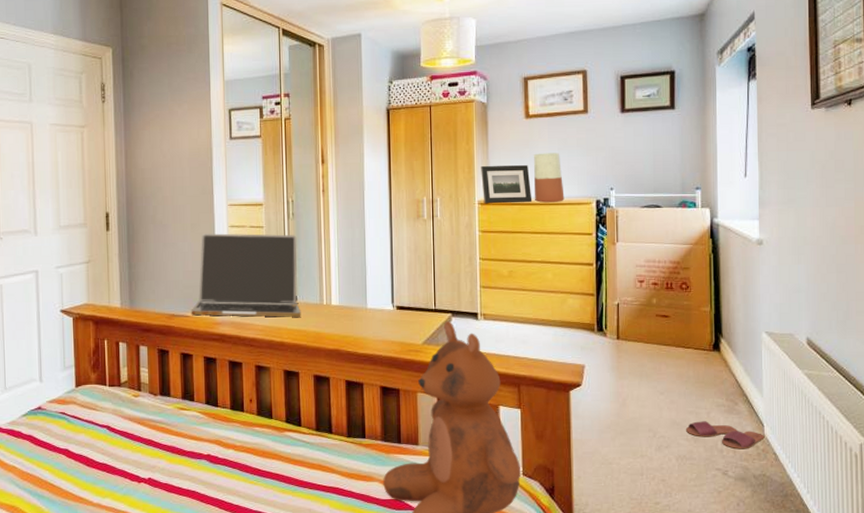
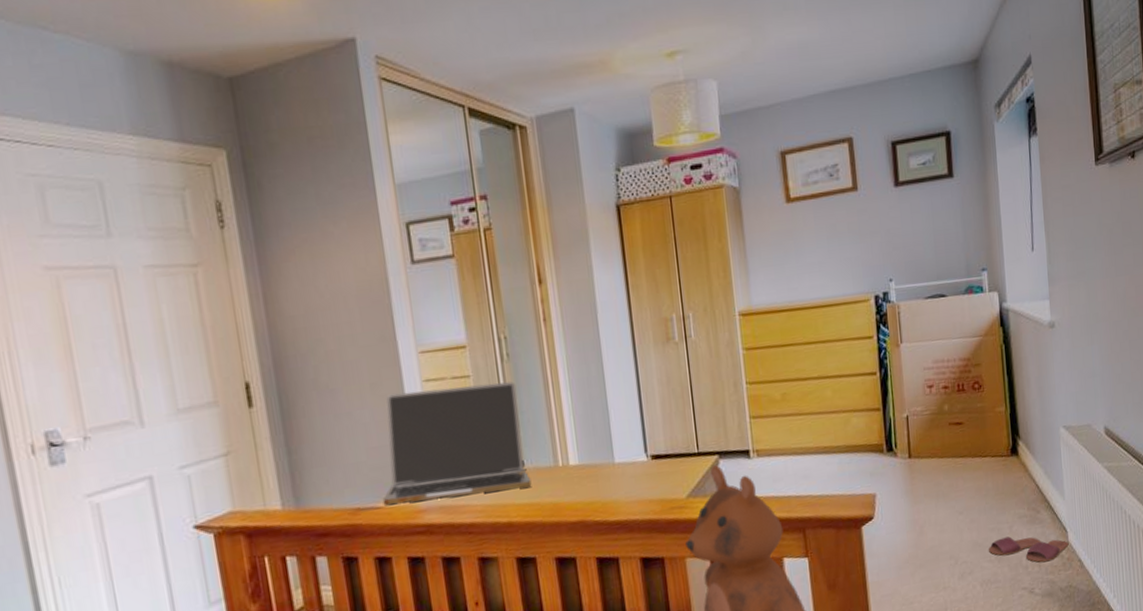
picture frame: present [481,165,533,204] -> none [738,261,803,315]
vase: present [533,153,565,203] -> none [798,242,839,306]

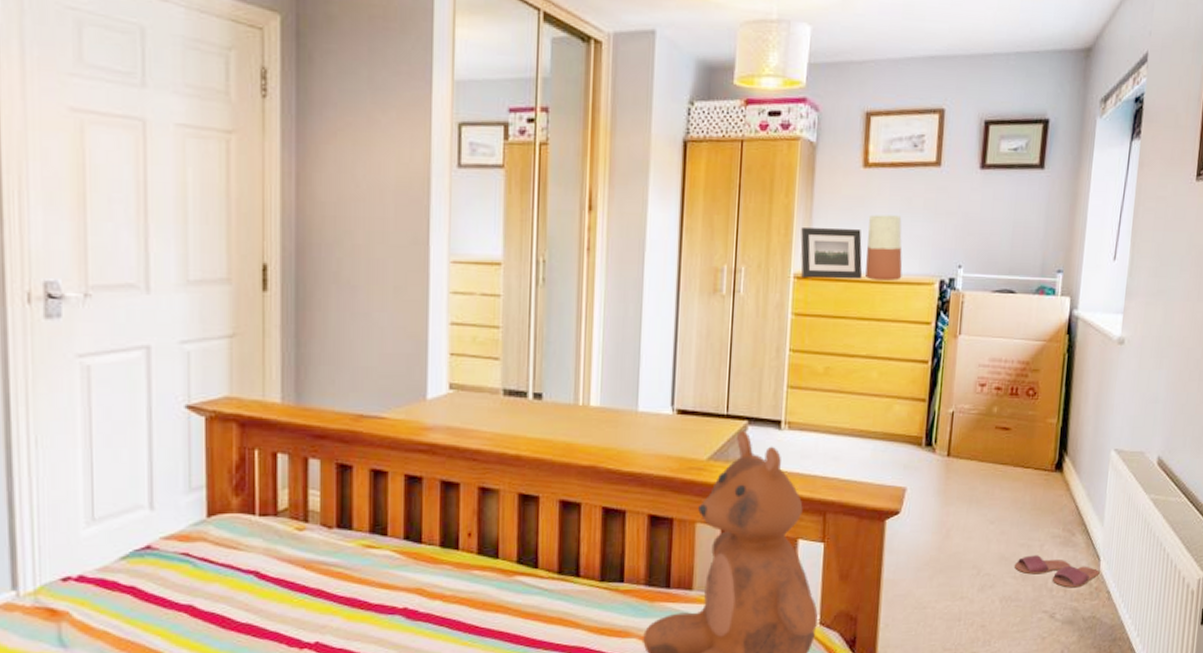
laptop: present [382,382,532,506] -> none [388,301,547,422]
picture frame: none [738,261,803,315] -> present [800,228,863,280]
vase: none [798,242,839,306] -> present [865,214,902,281]

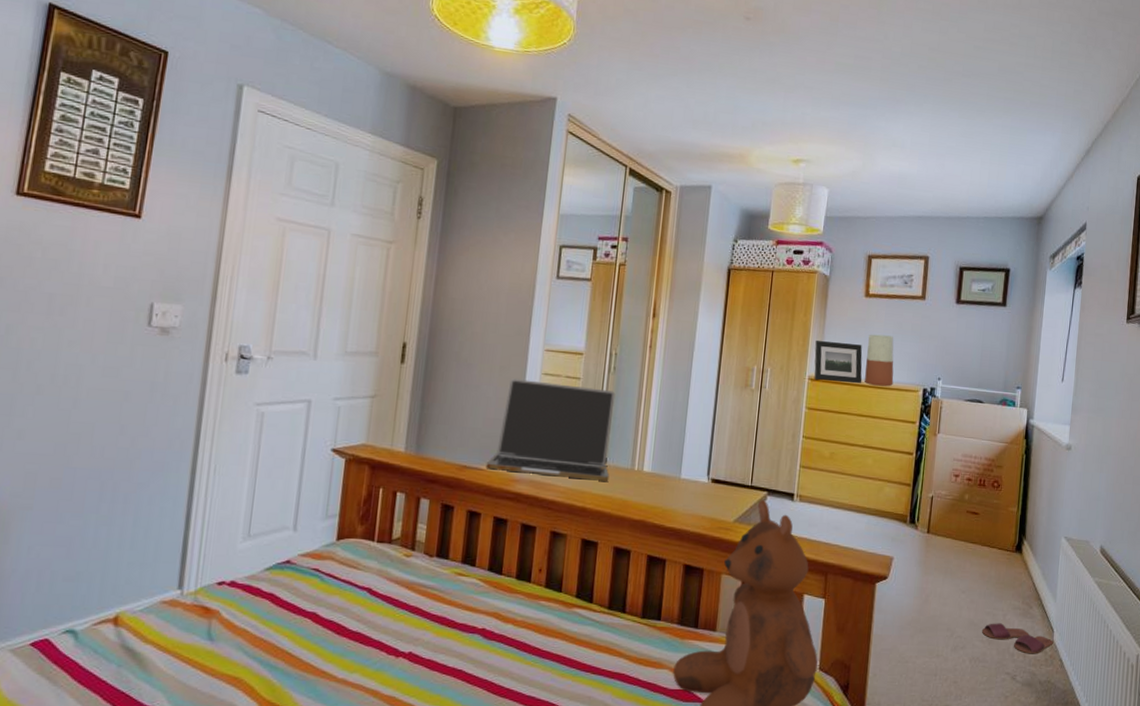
laptop: none [388,301,547,422] -> present [485,379,616,481]

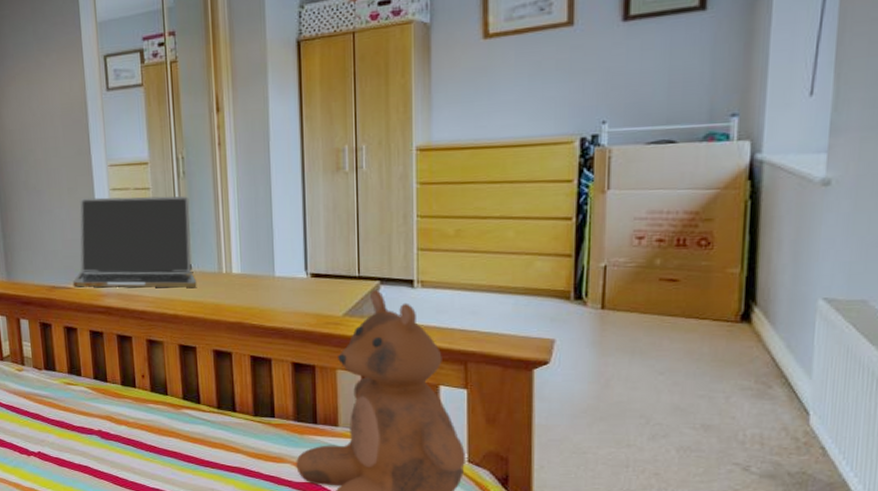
picture frame: present [814,341,863,384] -> none [421,99,490,150]
vase: present [865,334,894,387] -> none [492,80,535,145]
slippers: present [982,623,1053,654] -> none [693,407,809,442]

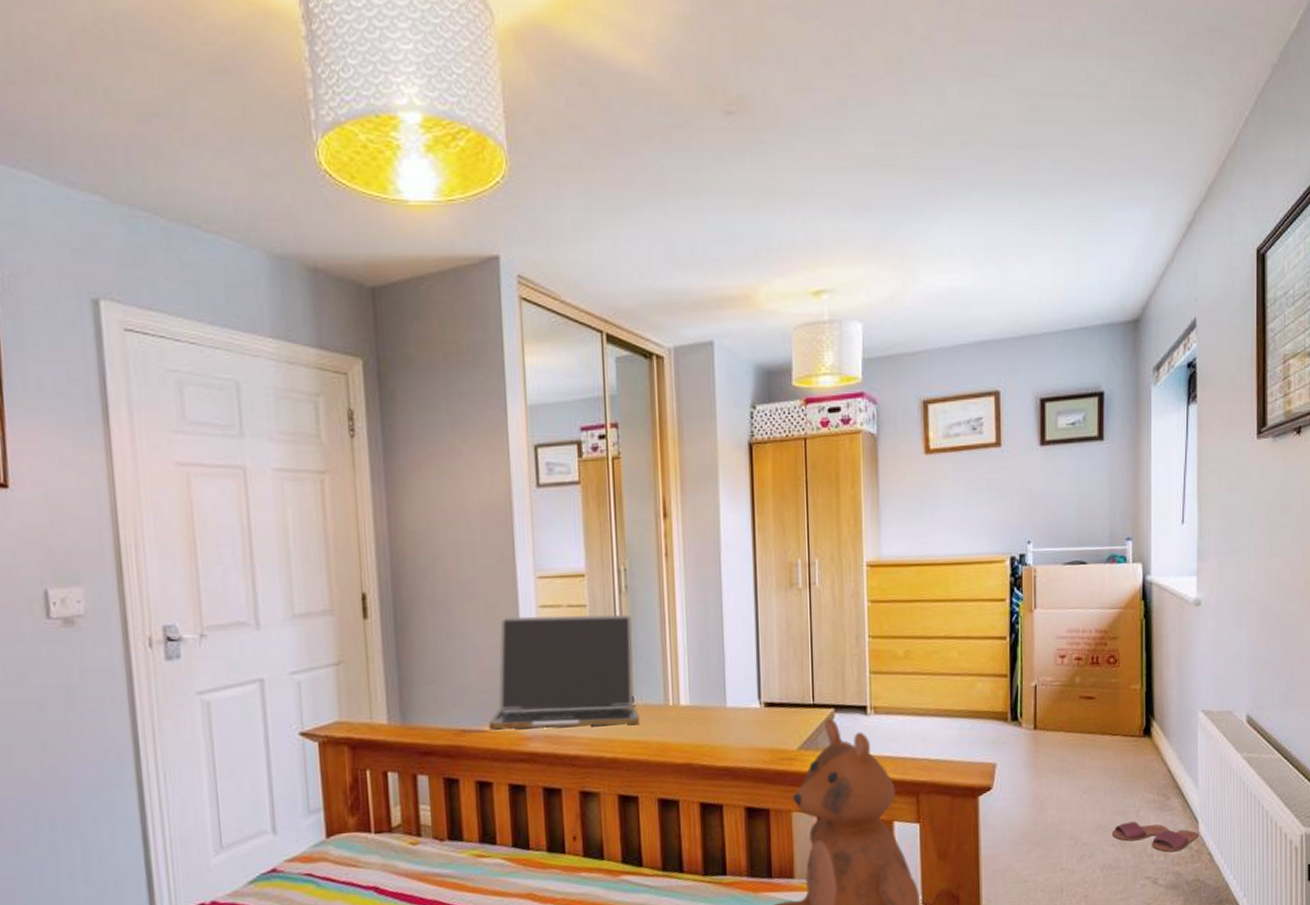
slippers: none [693,407,809,442] -> present [1112,821,1199,852]

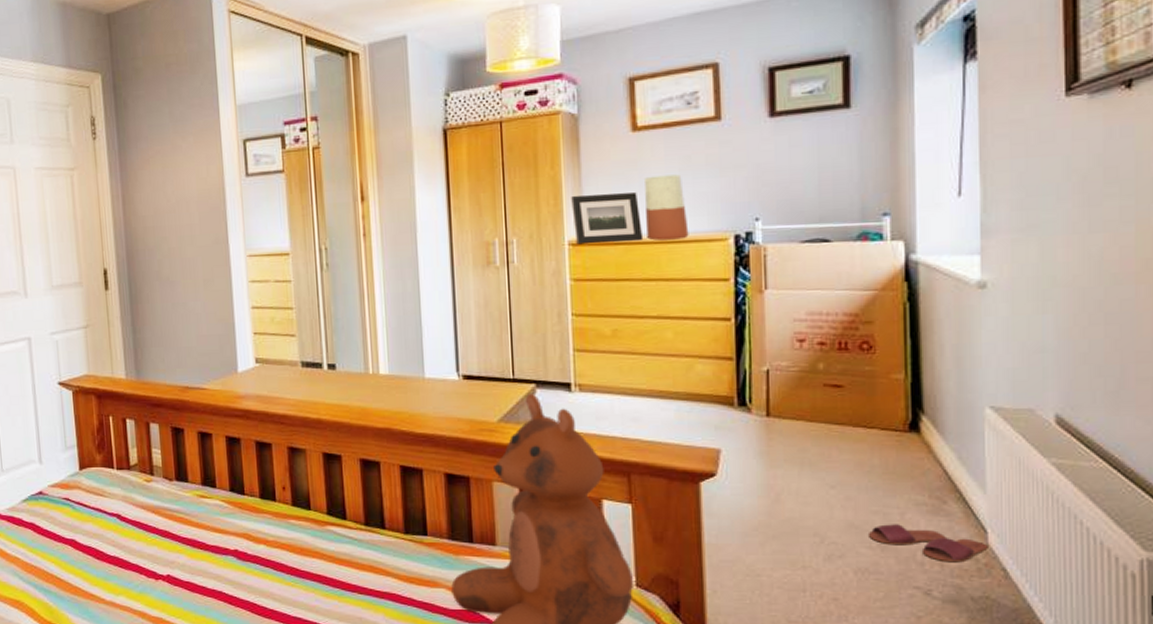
laptop: present [488,614,640,730] -> none [208,289,342,390]
picture frame: none [870,514,934,566] -> present [571,193,644,245]
vase: none [934,497,973,562] -> present [643,174,689,241]

